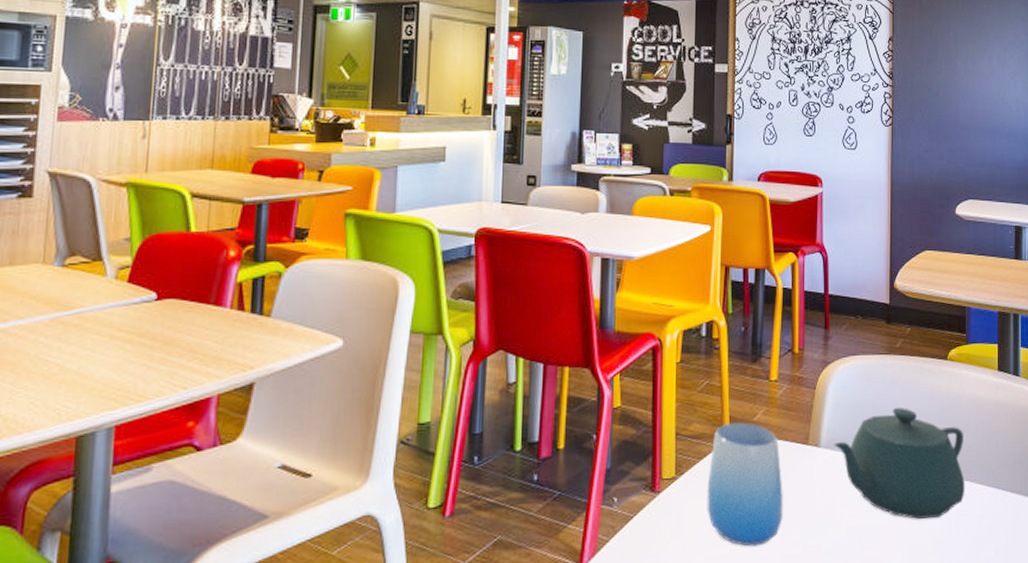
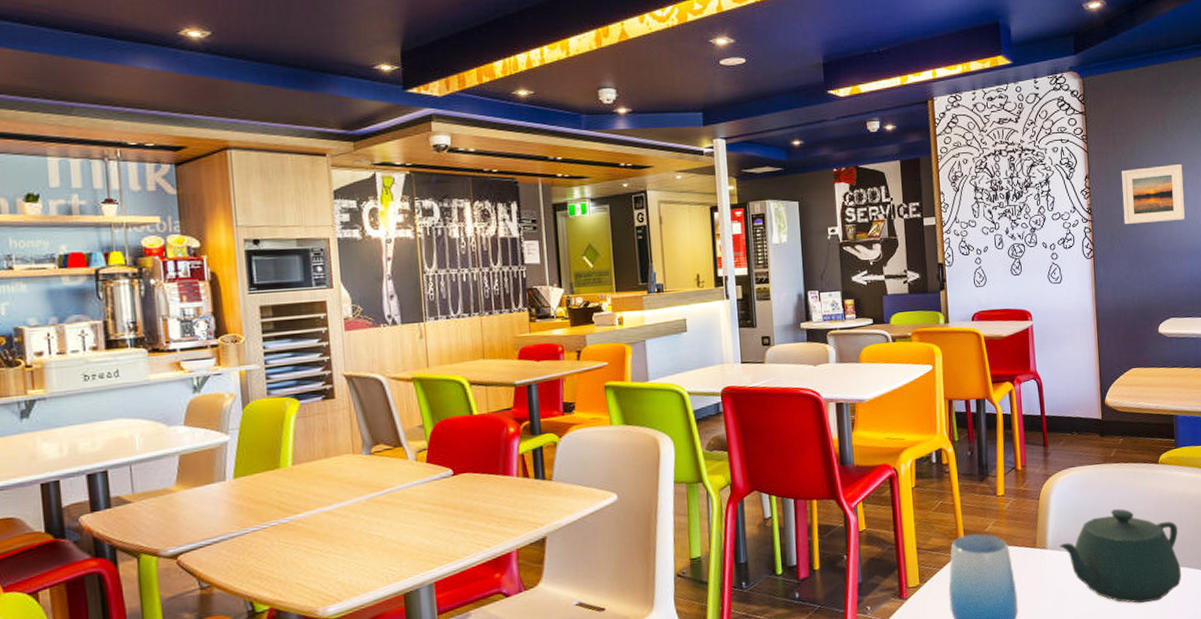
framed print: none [926,36,990,96] -> present [1122,164,1185,225]

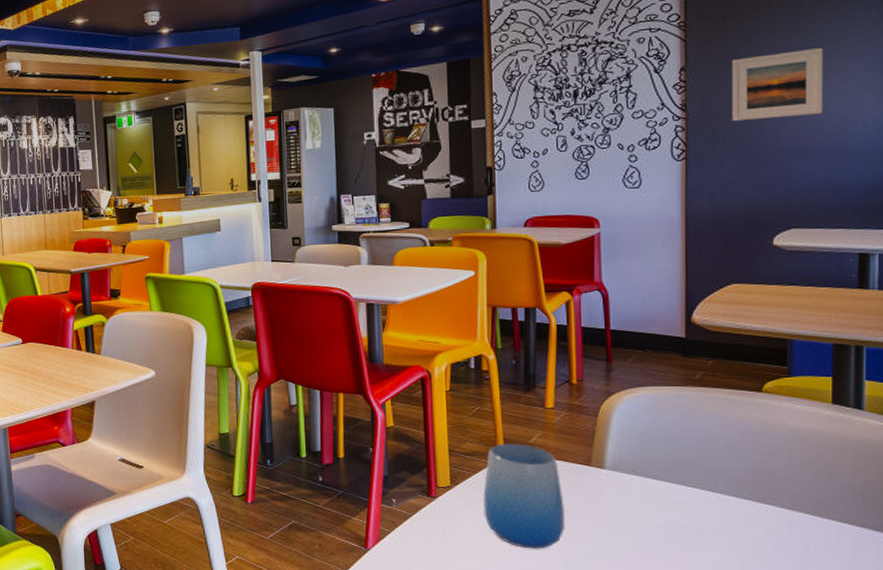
teapot: present [1058,508,1181,604] -> none [619,436,785,542]

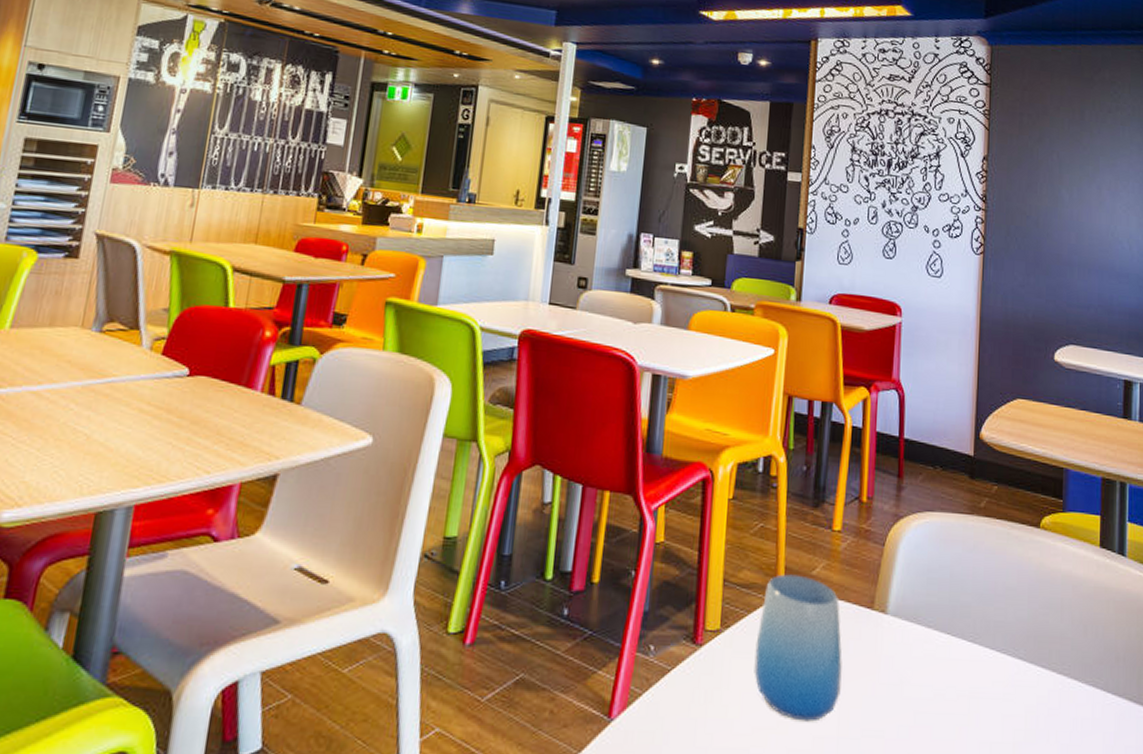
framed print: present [731,48,824,122] -> none [1024,158,1100,229]

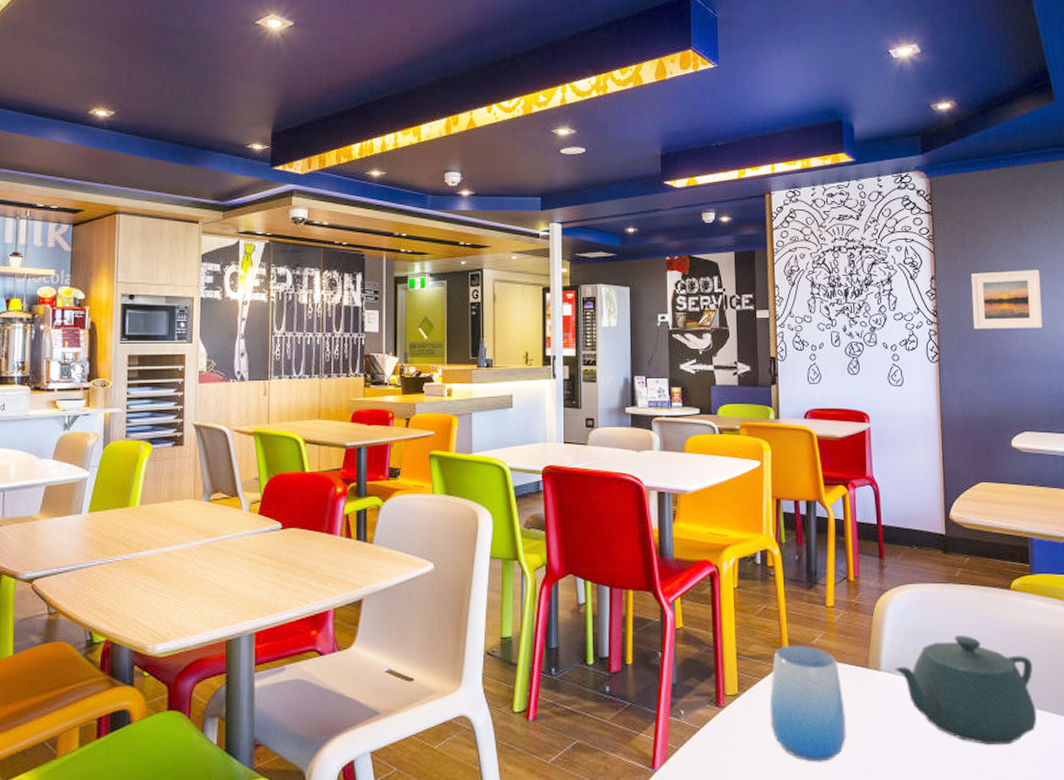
teapot: none [902,576,1058,715] -> present [894,634,1037,746]
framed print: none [1024,158,1100,229] -> present [971,270,1043,330]

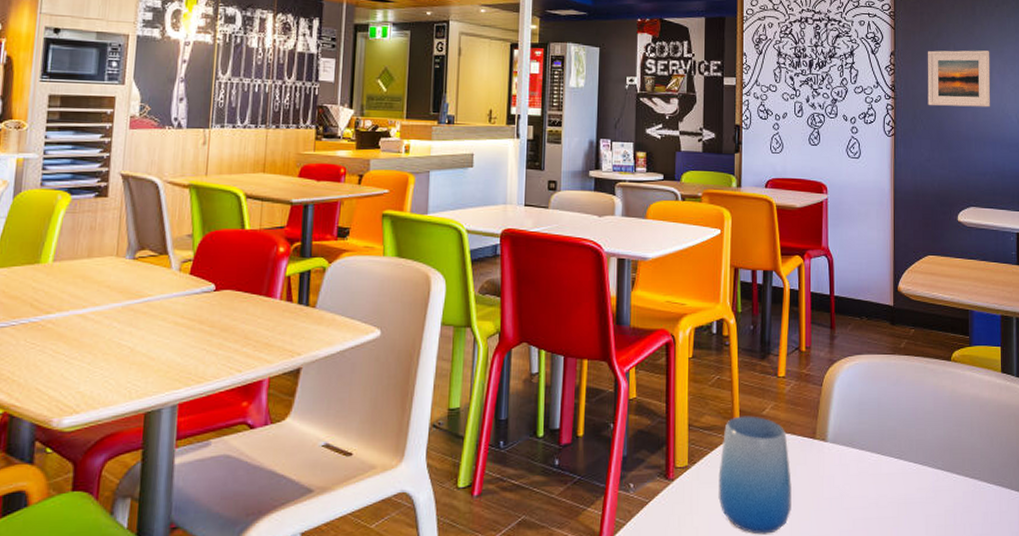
teapot: present [894,634,1037,746] -> none [839,405,969,515]

